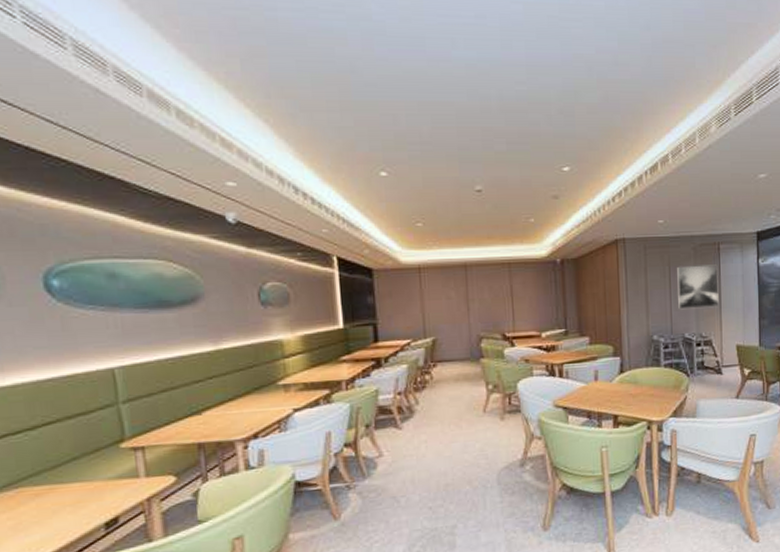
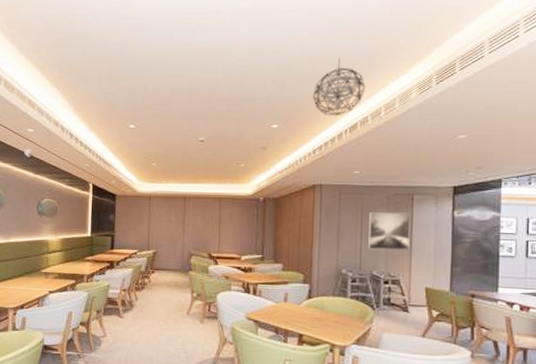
pendant light: none [607,82,664,155] -> present [313,57,366,116]

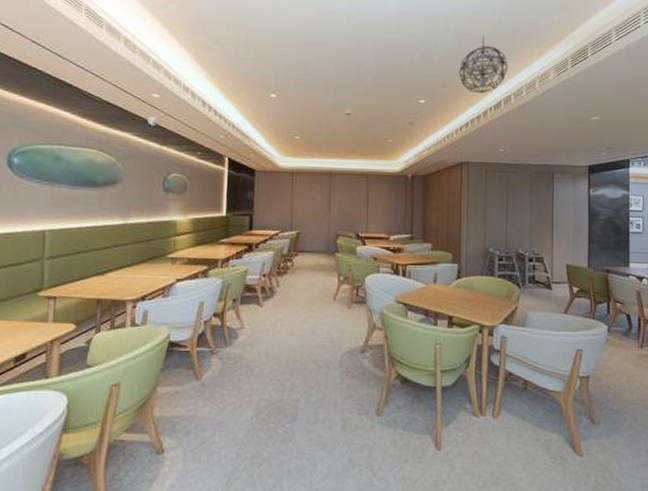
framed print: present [368,212,411,250] -> none [514,190,551,228]

